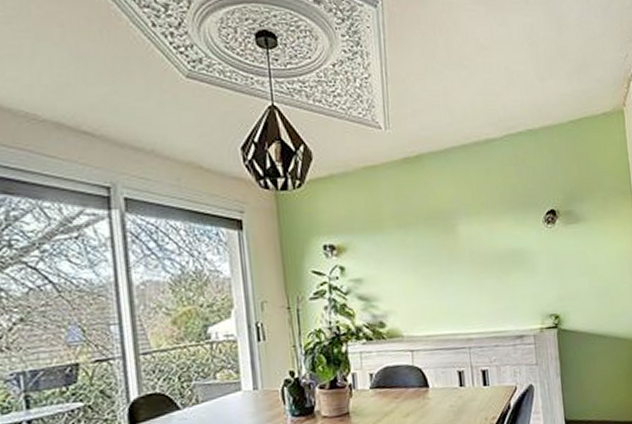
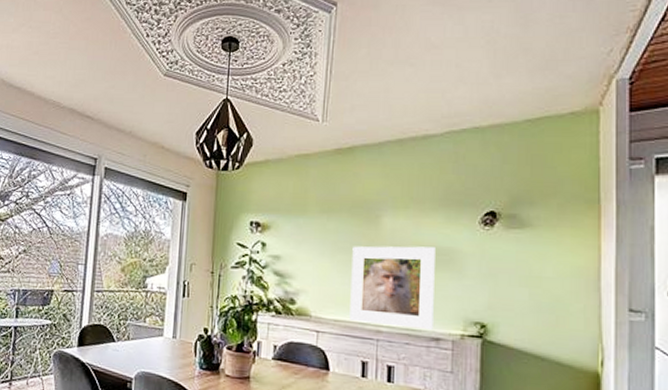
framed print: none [434,250,517,334] -> present [349,246,435,331]

